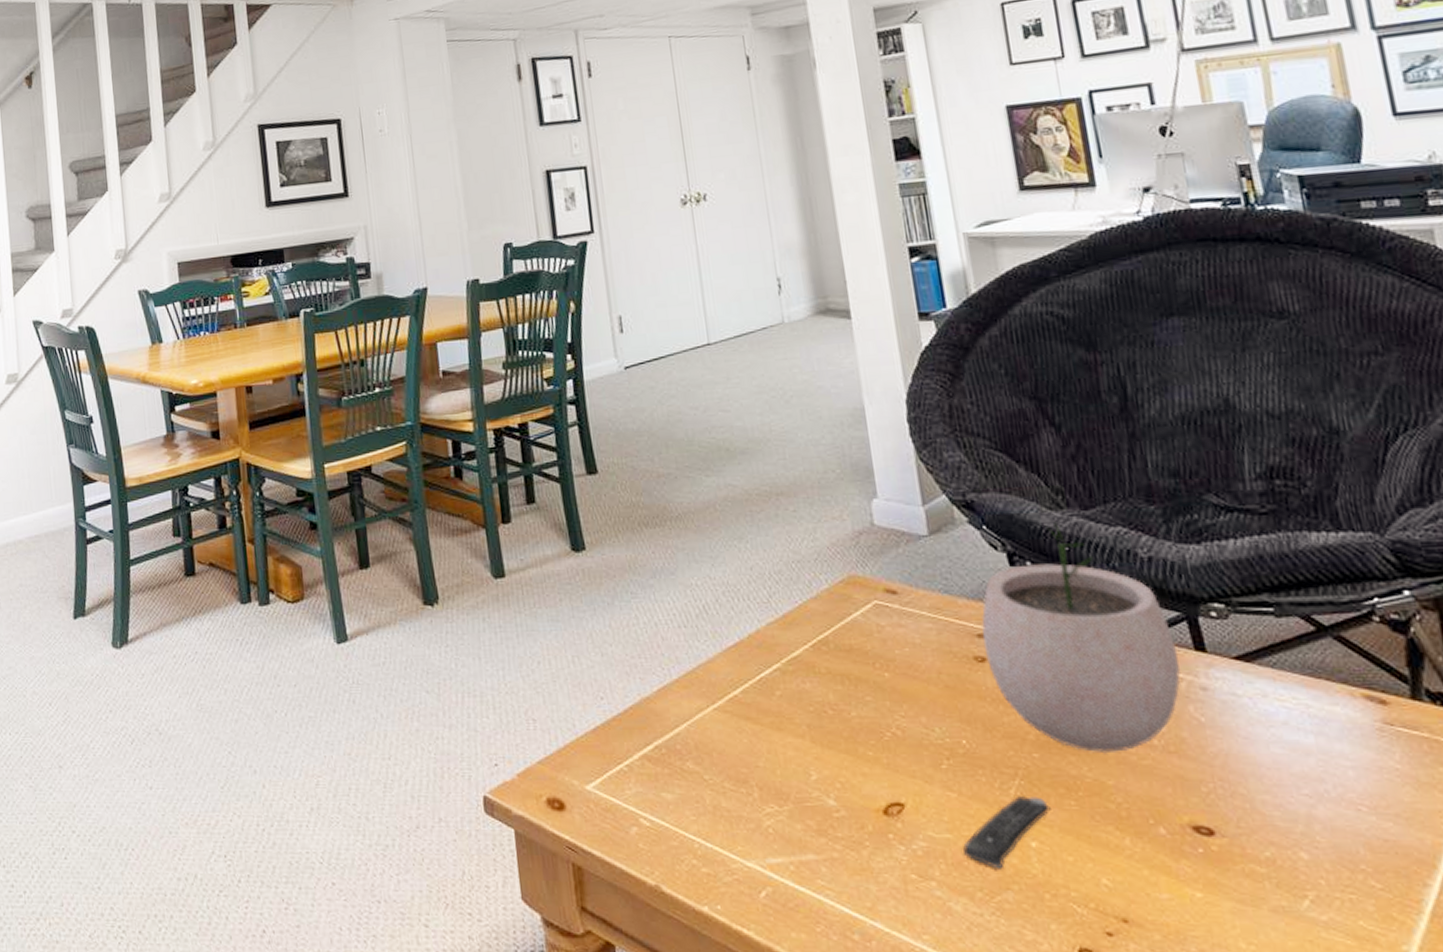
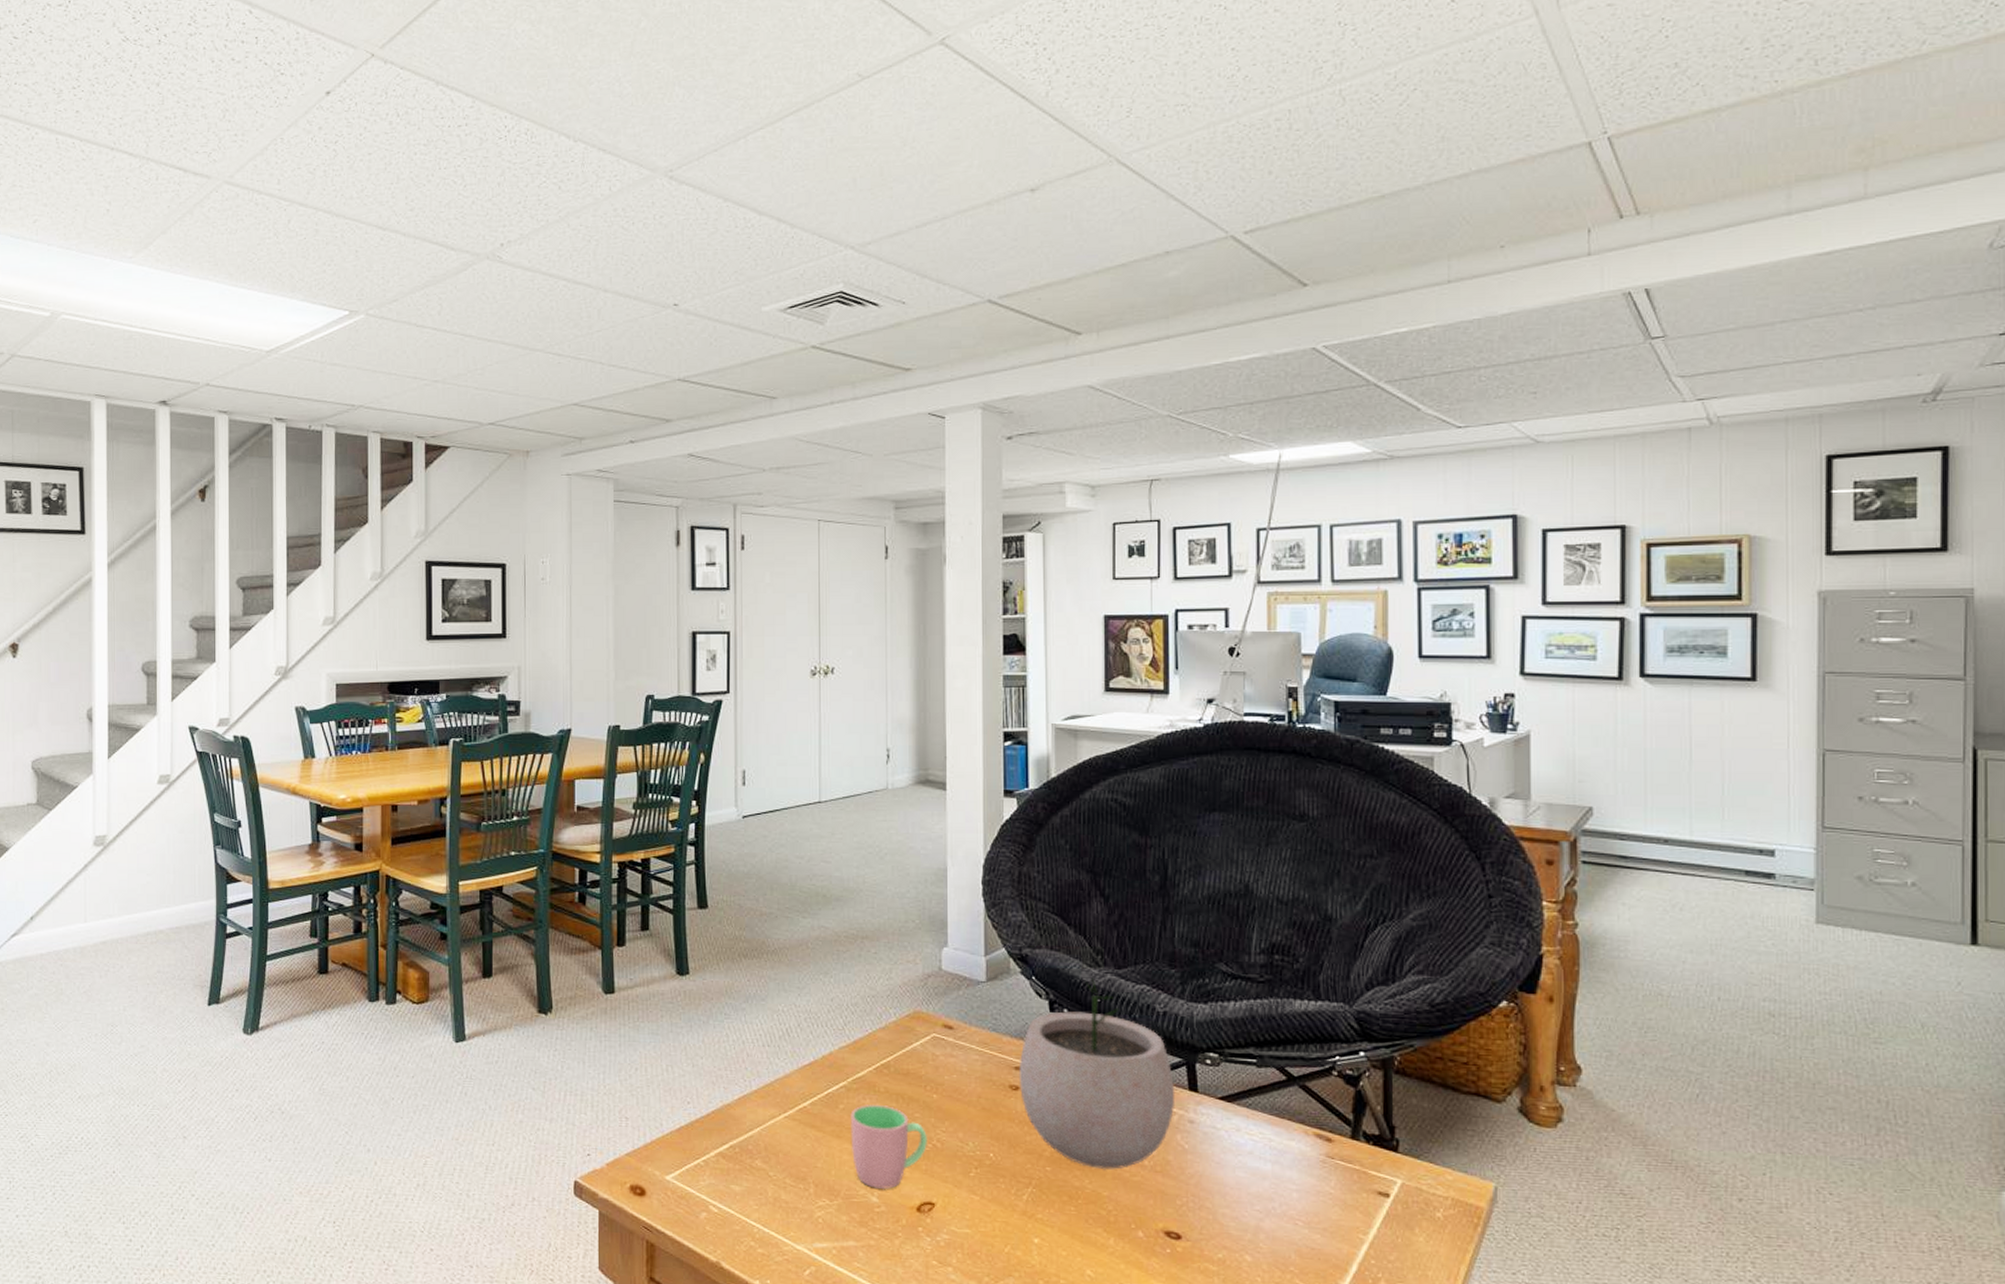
cup: none [790,689,886,791] -> present [850,1105,927,1190]
remote control: present [963,796,1051,870] -> none [979,1201,1054,1260]

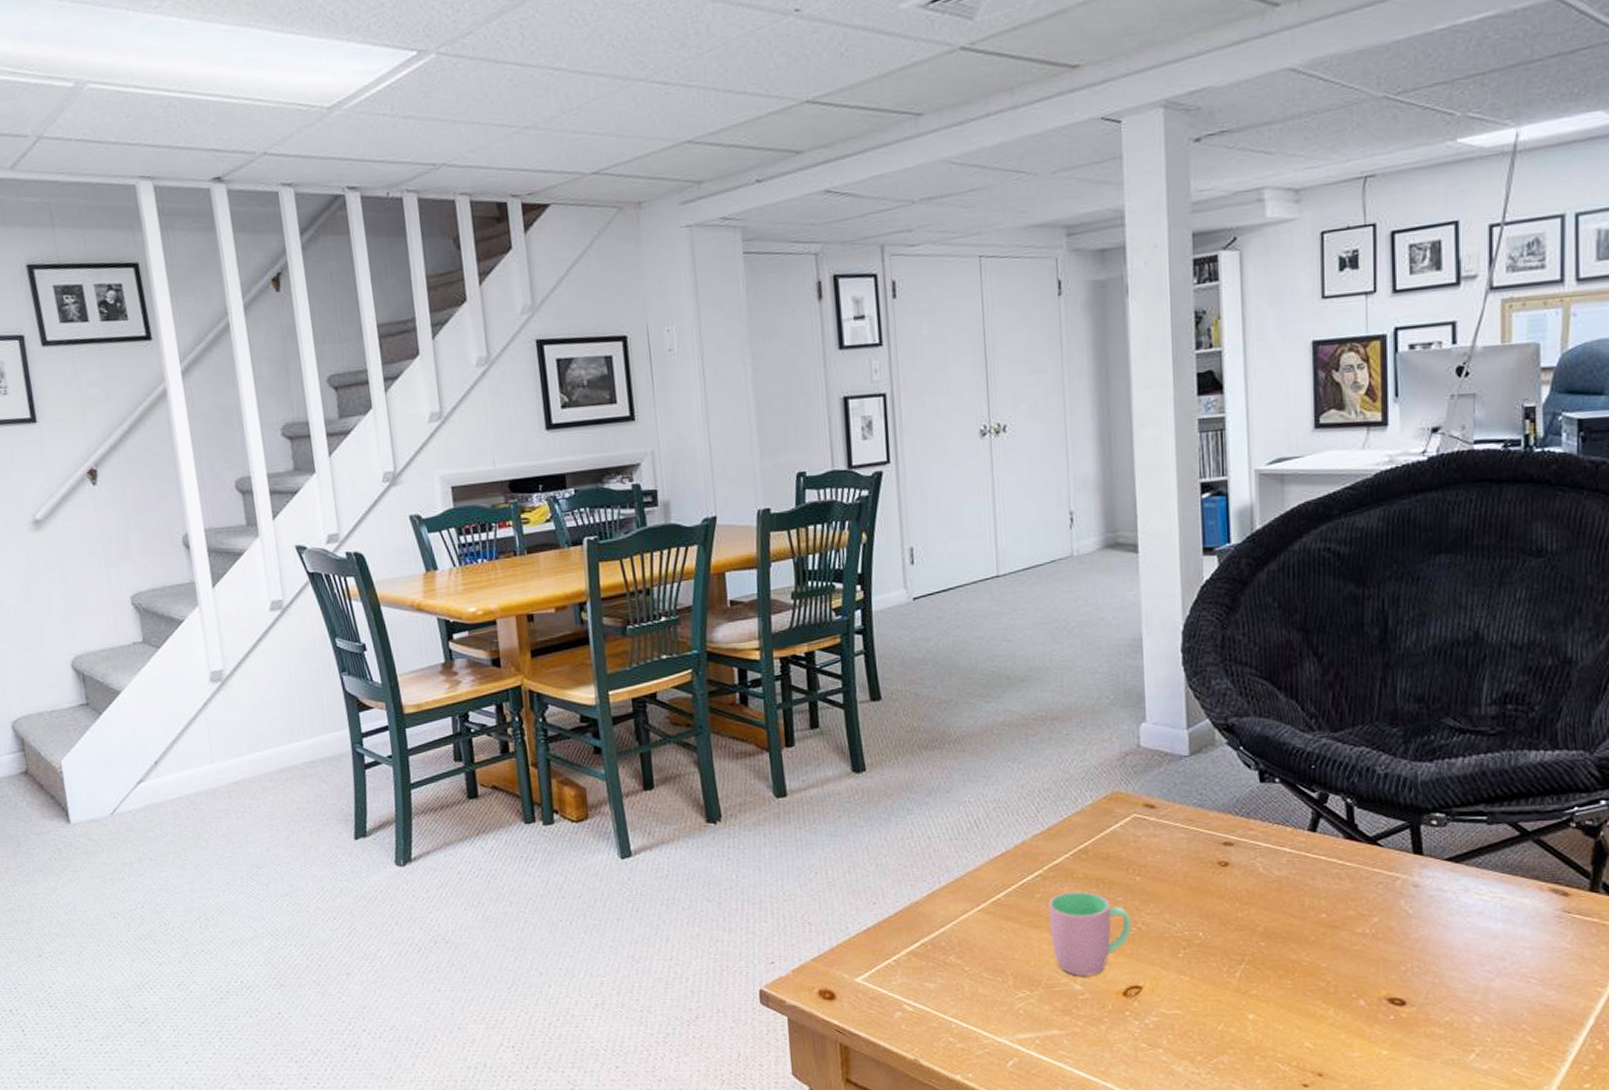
plant pot: present [1018,977,1176,1169] -> none [1227,743,1399,940]

